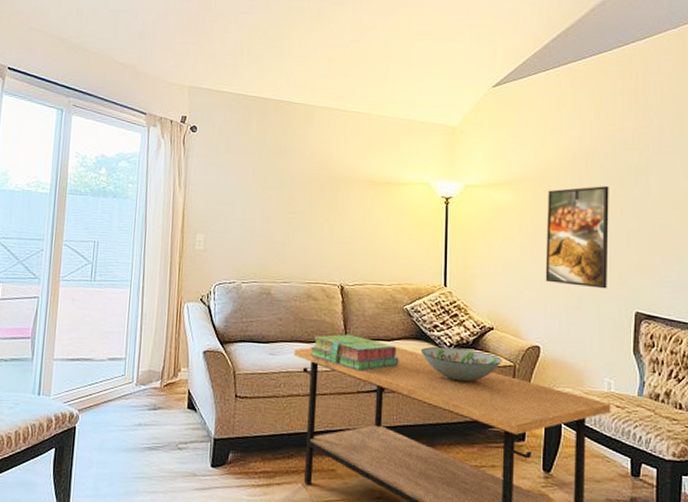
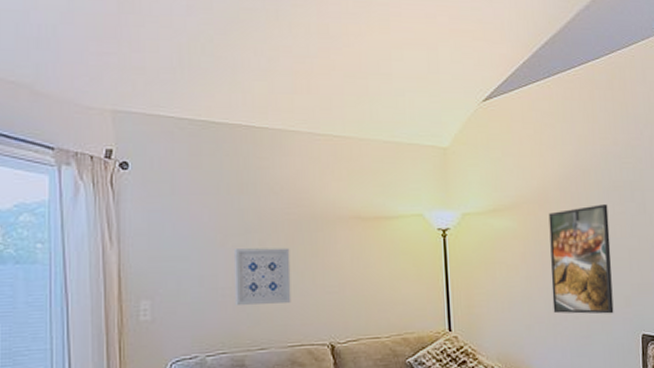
wall art: none [266,200,314,247] -> present [233,247,292,305]

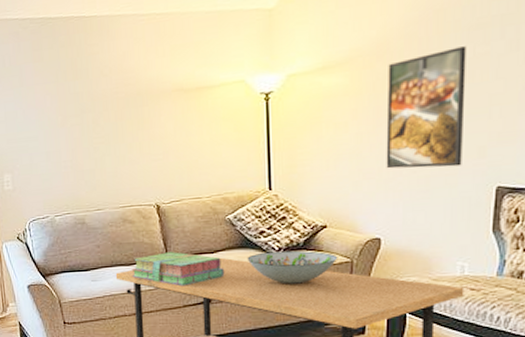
wall art: present [233,247,292,305] -> none [72,123,122,175]

